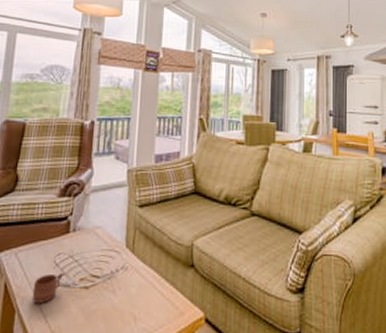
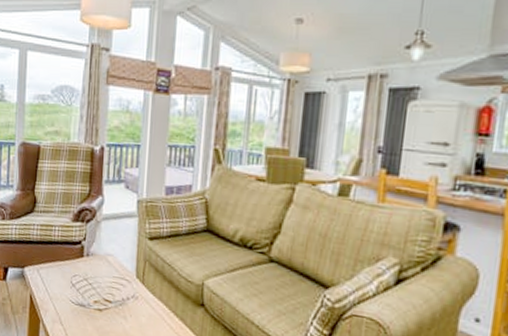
mug: present [32,273,66,303] -> none [53,292,82,318]

